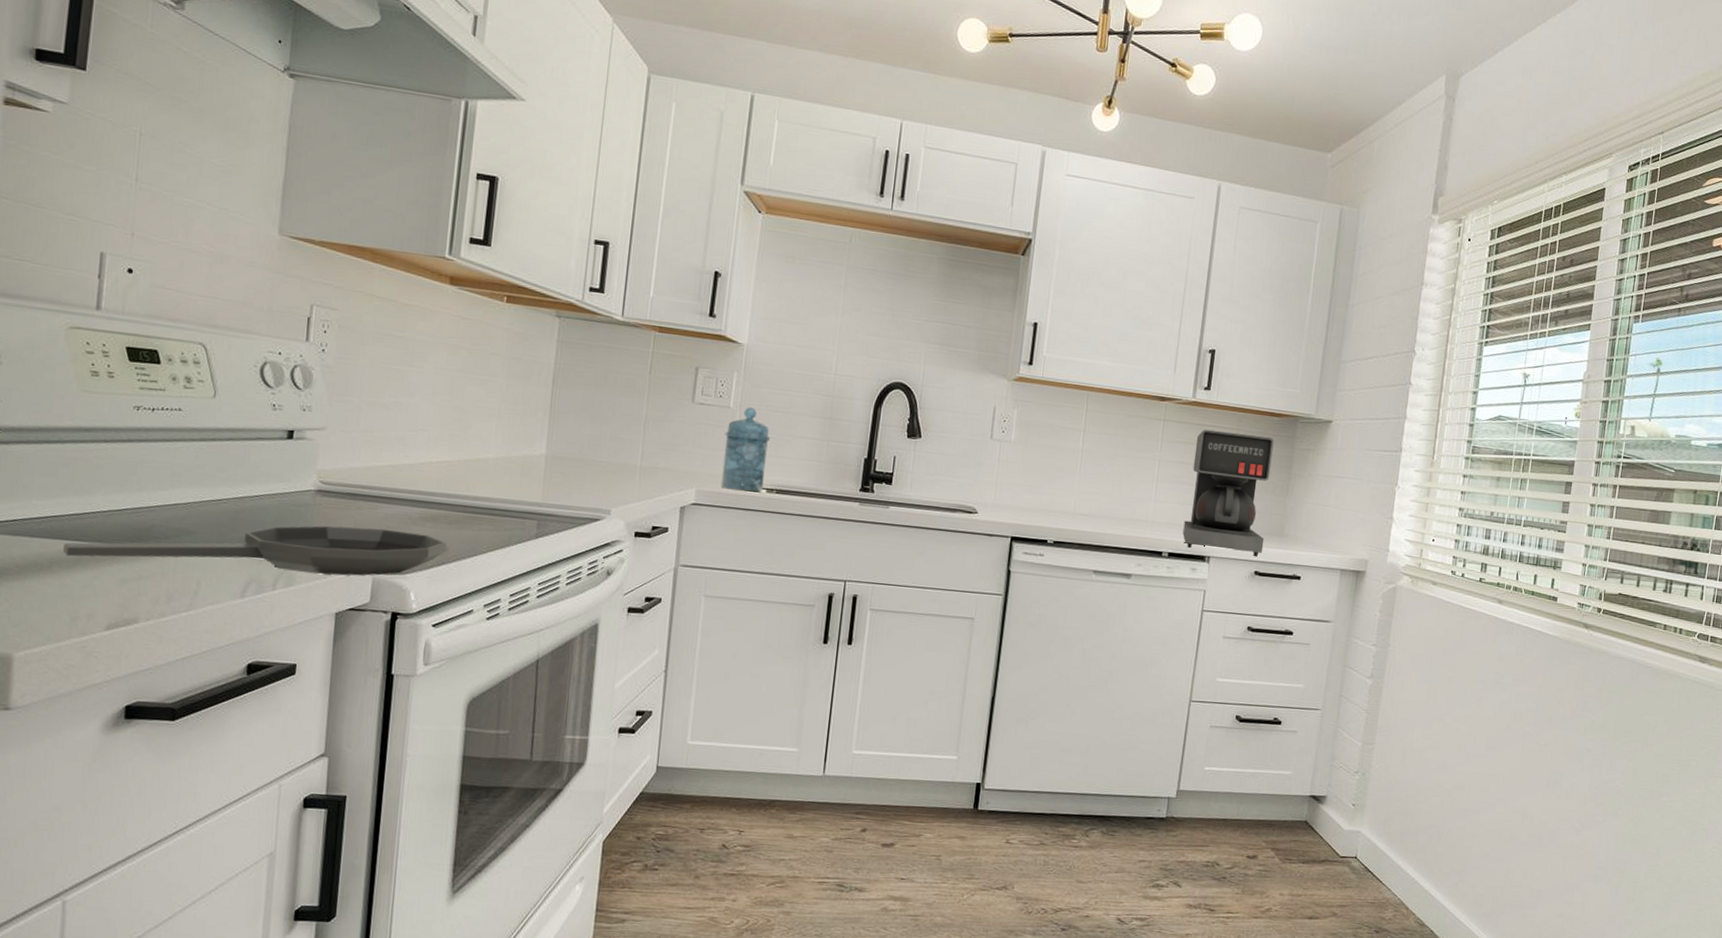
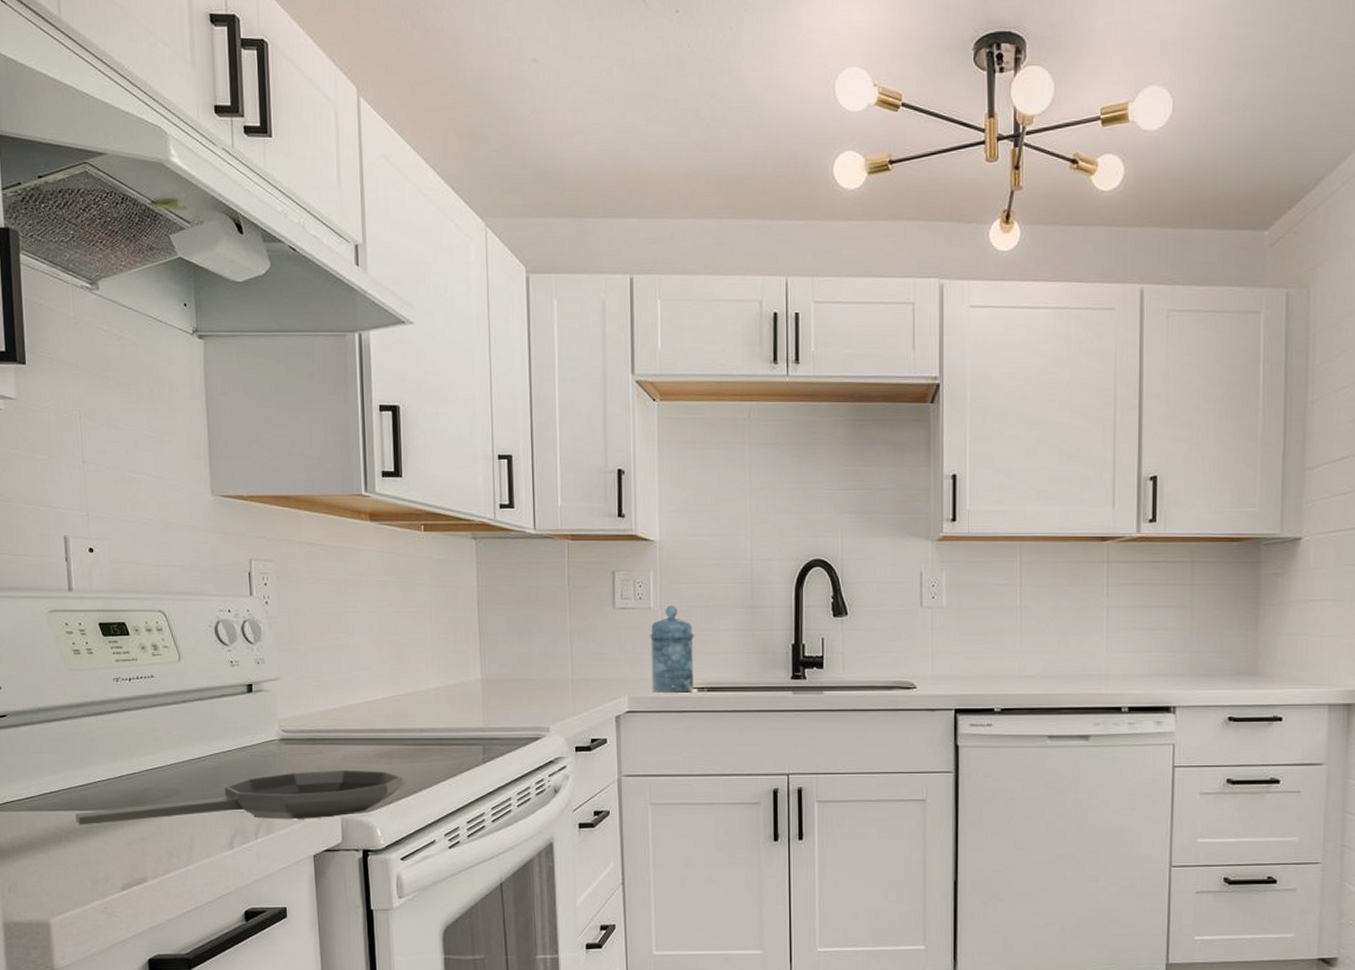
coffee maker: present [1182,429,1274,558] -> none [1142,565,1236,702]

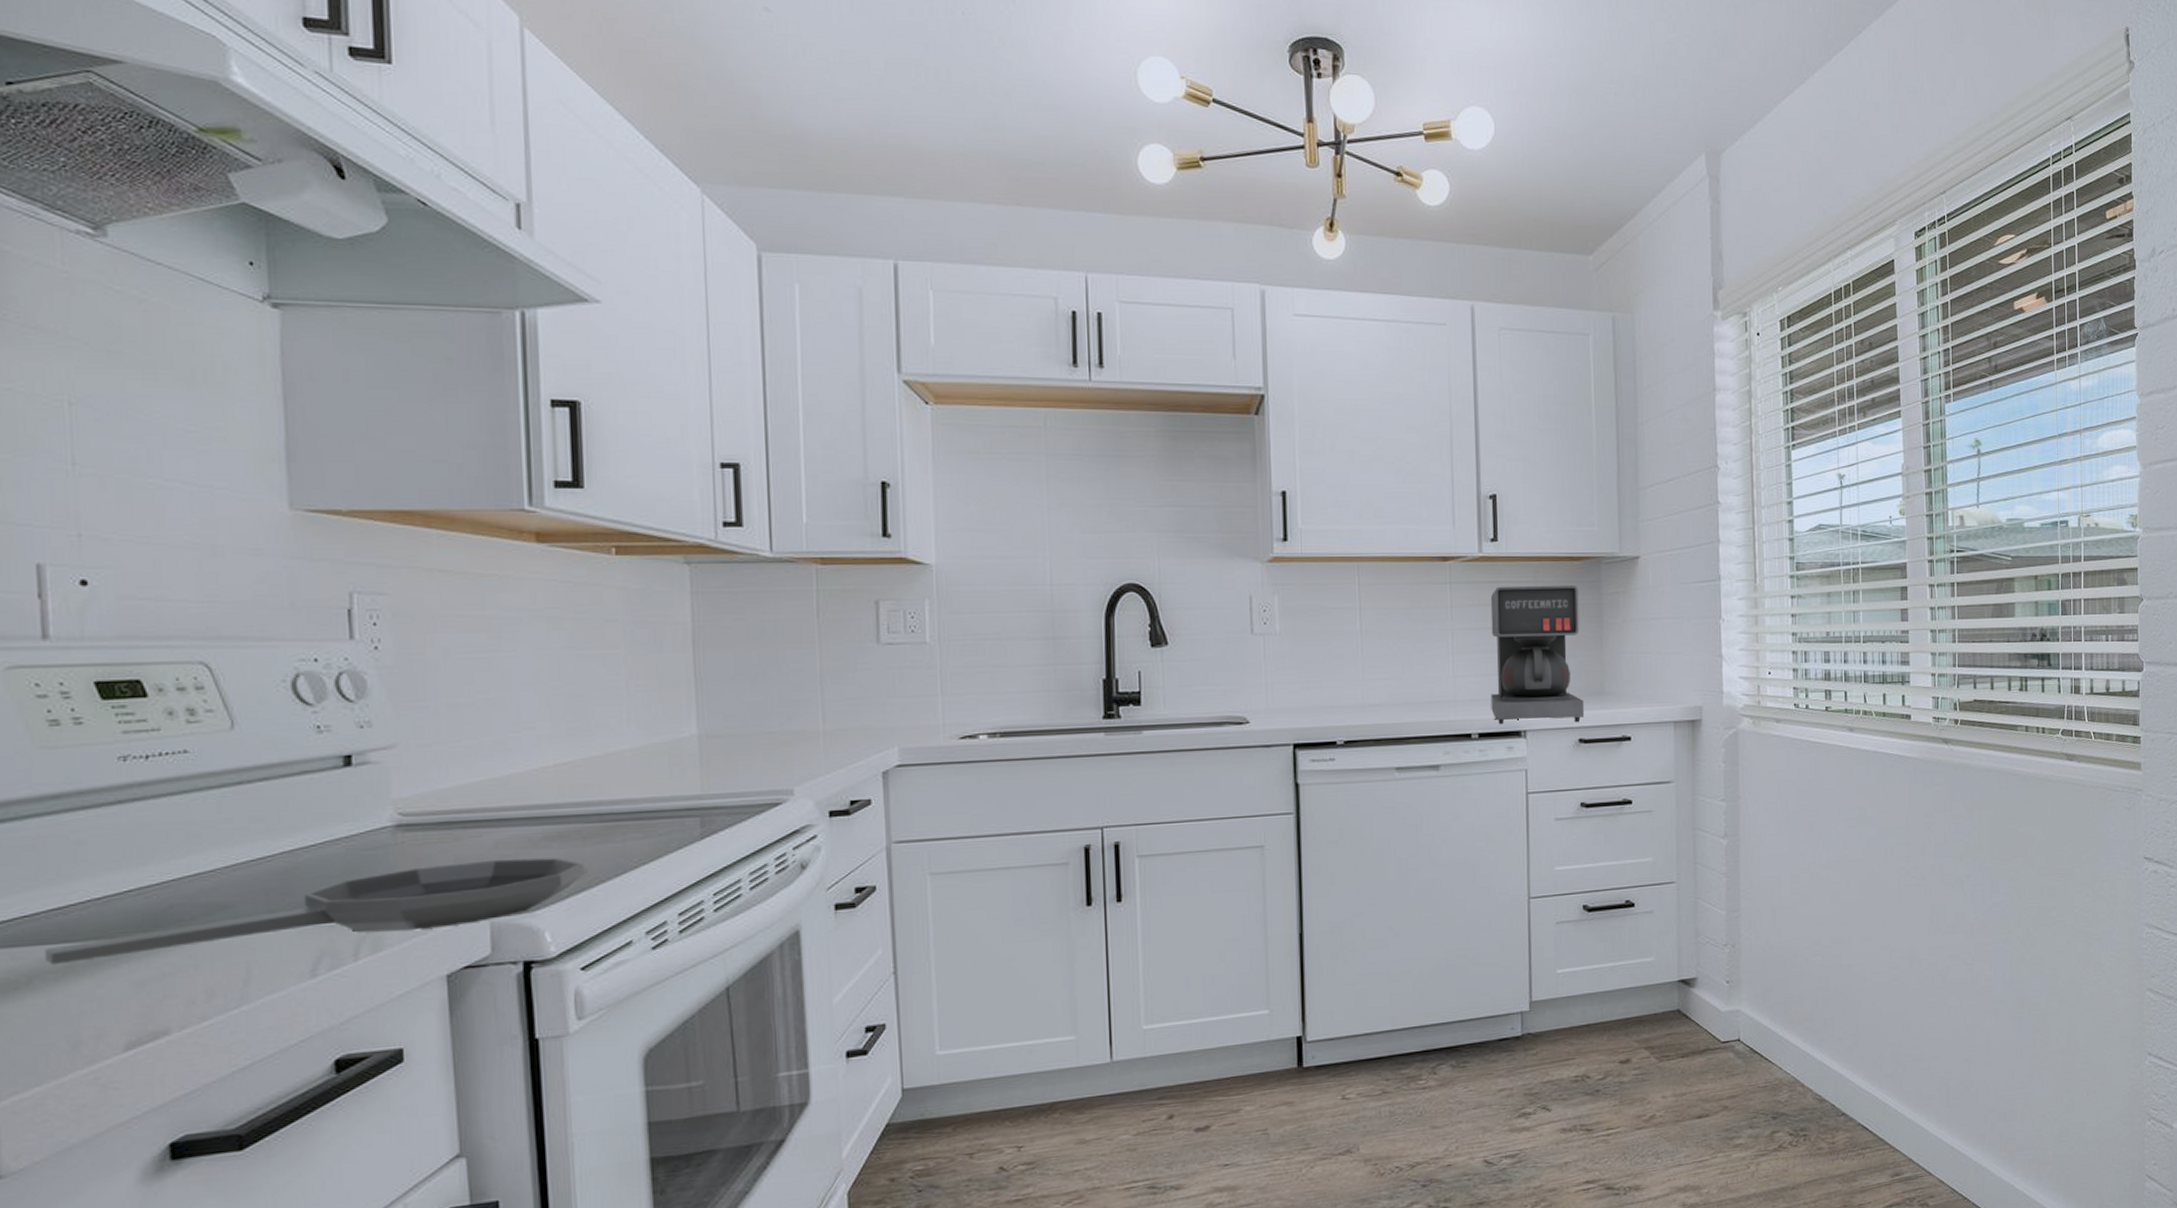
canister: present [649,605,695,693] -> none [925,639,983,742]
coffee maker: none [1142,565,1236,702] -> present [1490,584,1585,725]

